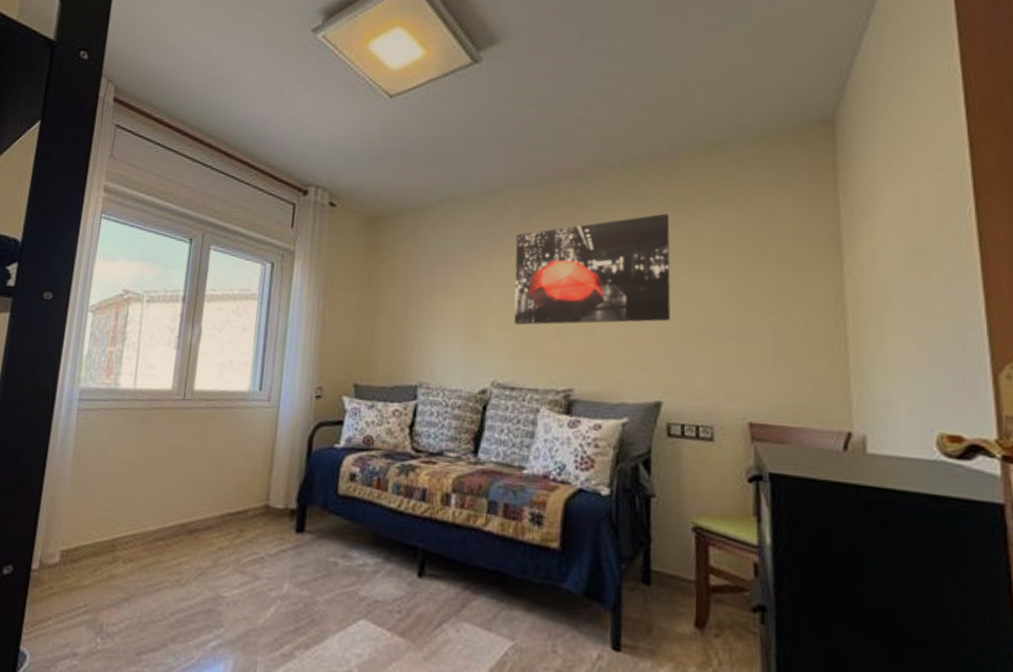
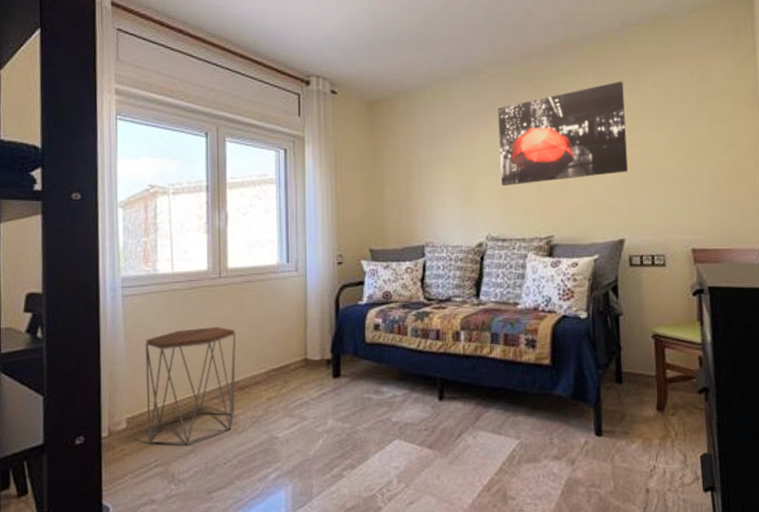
side table: none [80,454,194,591] -> present [145,326,237,445]

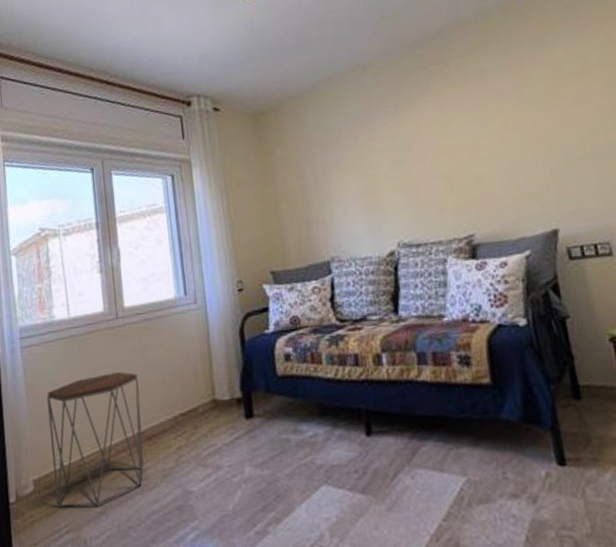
wall art: present [498,81,628,187] -> none [392,54,550,186]

